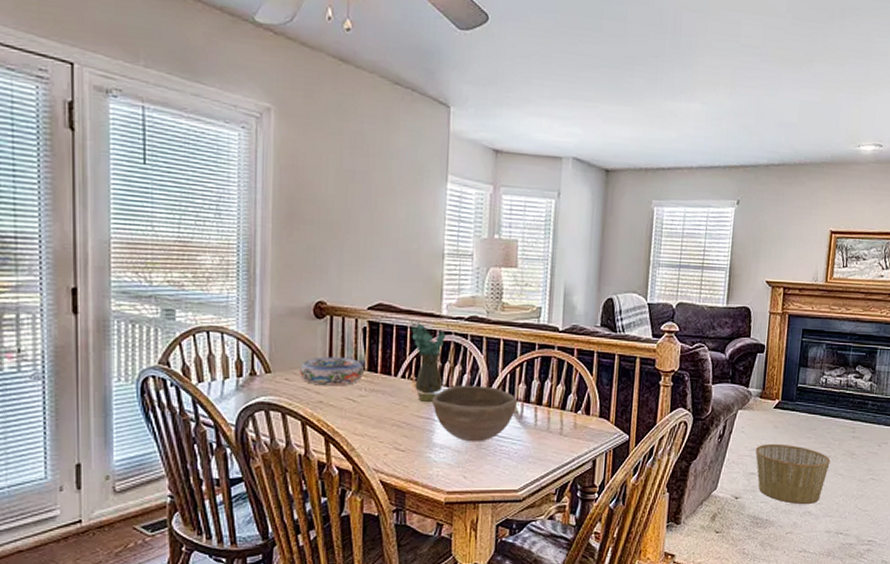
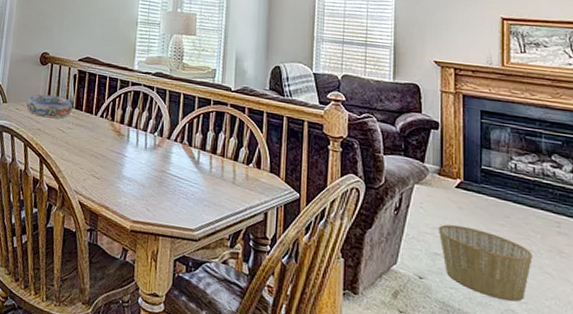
vase: present [409,321,447,402] -> none [108,72,137,140]
bowl: present [431,385,518,442] -> none [123,128,195,180]

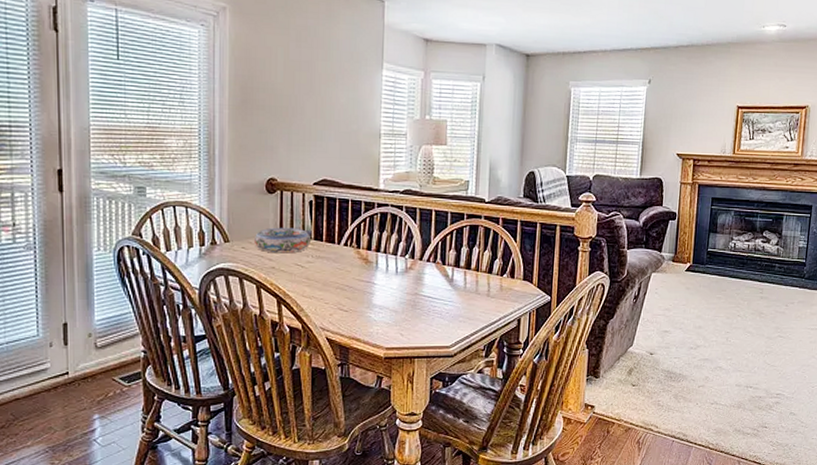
basket: present [438,224,533,302] -> none [668,304,740,359]

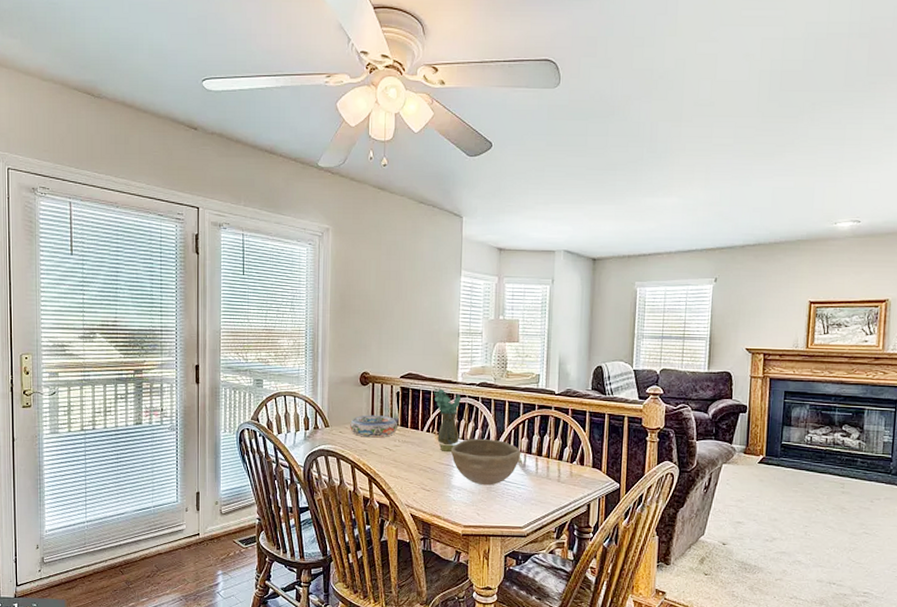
vase: none [351,194,384,267] -> present [433,387,462,452]
bowl: none [371,251,449,303] -> present [450,438,521,486]

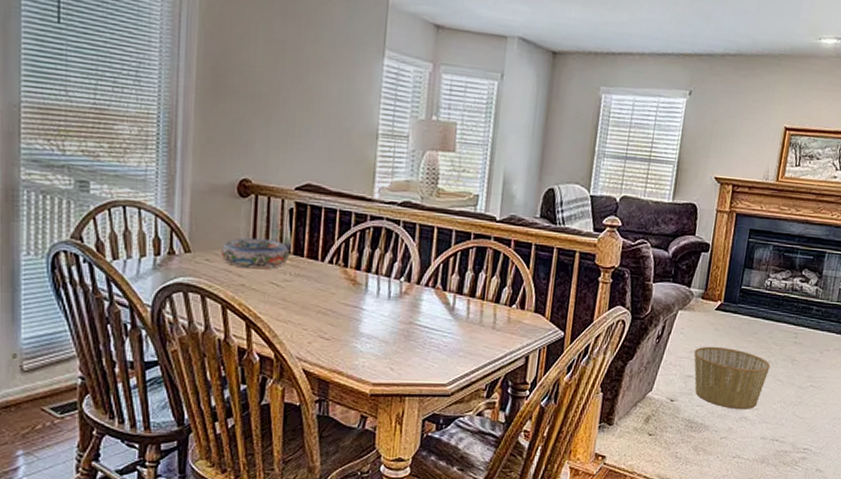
vase: present [433,387,462,452] -> none [339,204,378,290]
bowl: present [450,438,521,486] -> none [359,273,450,333]
basket: none [741,495,819,554] -> present [694,346,771,409]

